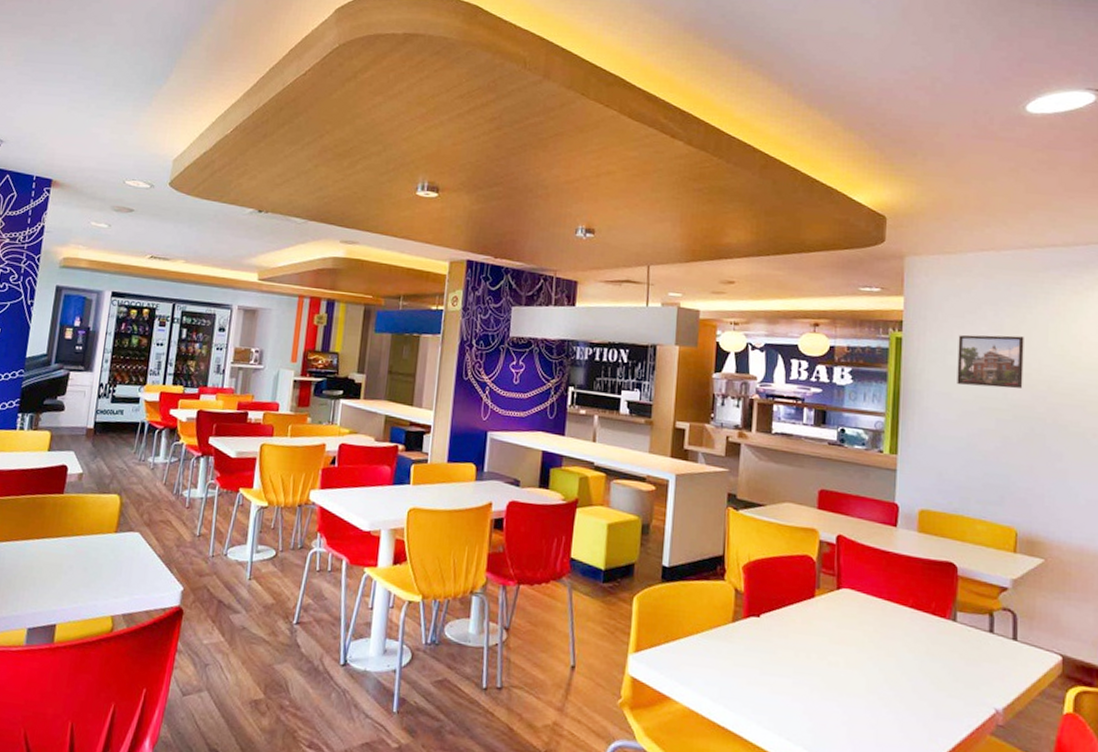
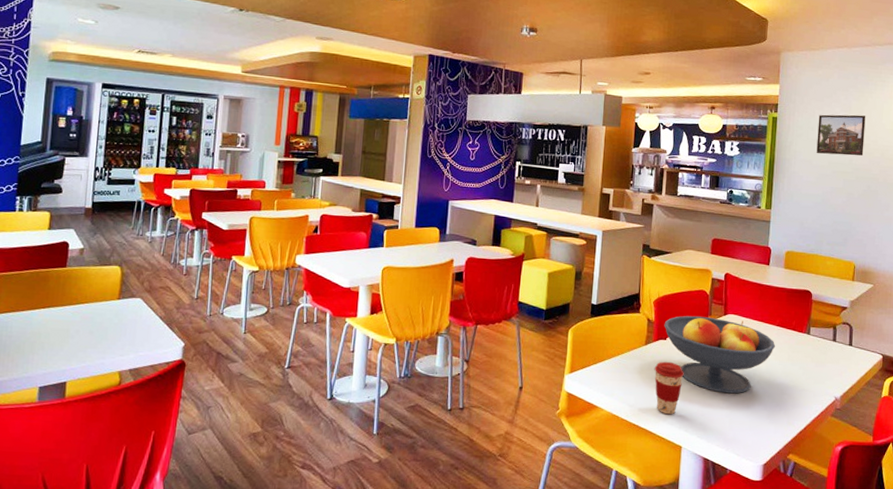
coffee cup: none [744,644,784,717] -> present [654,361,684,415]
fruit bowl: none [756,587,909,695] -> present [664,315,776,394]

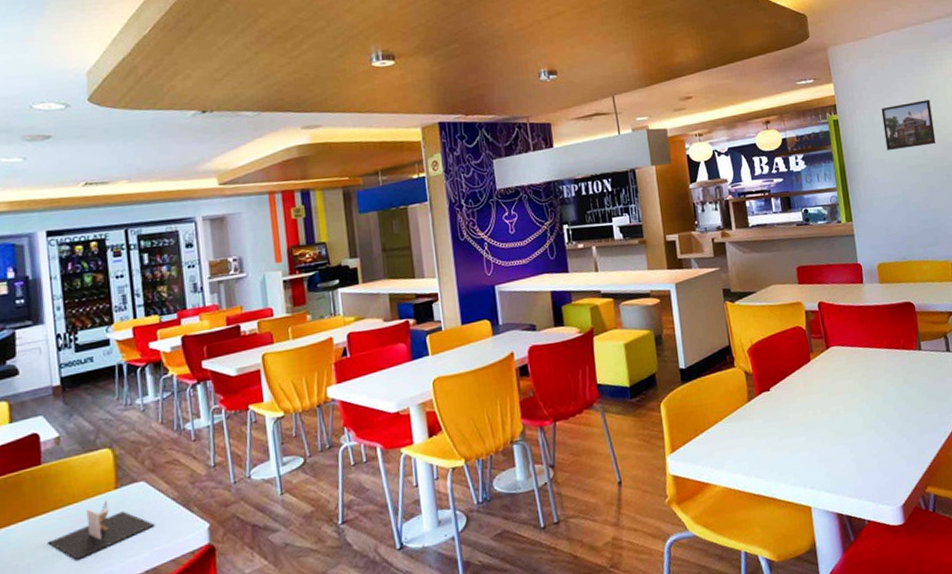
napkin holder: none [60,306,143,348] -> present [48,500,155,560]
coffee cup: present [654,361,684,415] -> none [763,414,798,475]
fruit bowl: present [664,315,776,394] -> none [764,351,889,437]

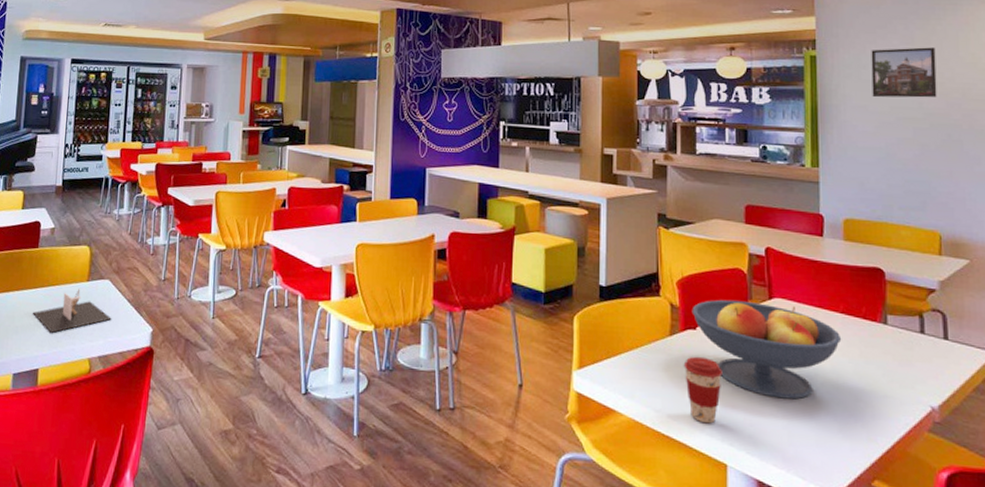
coffee cup: none [763,414,798,475] -> present [683,356,723,424]
fruit bowl: none [764,351,889,437] -> present [692,299,842,400]

